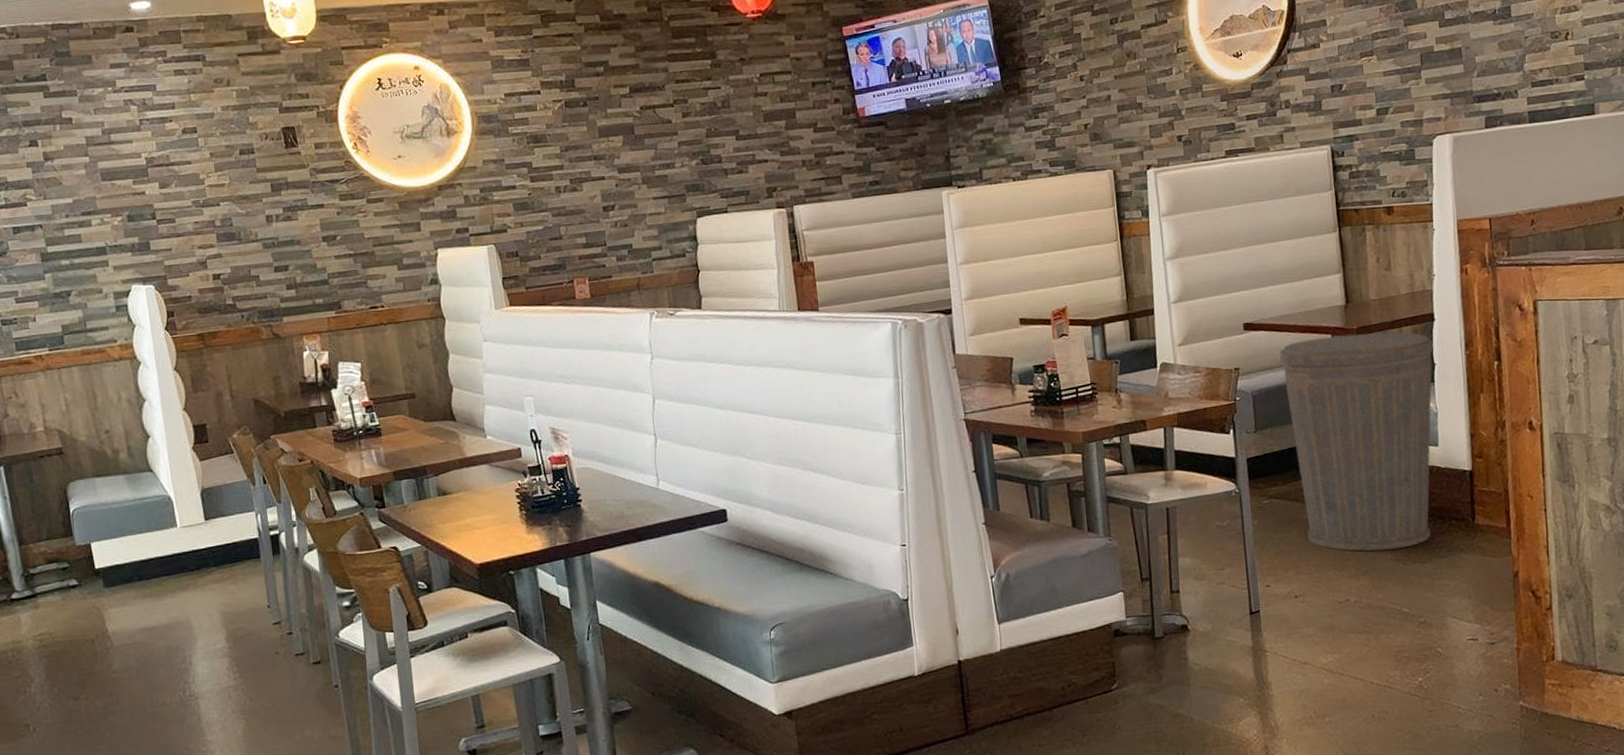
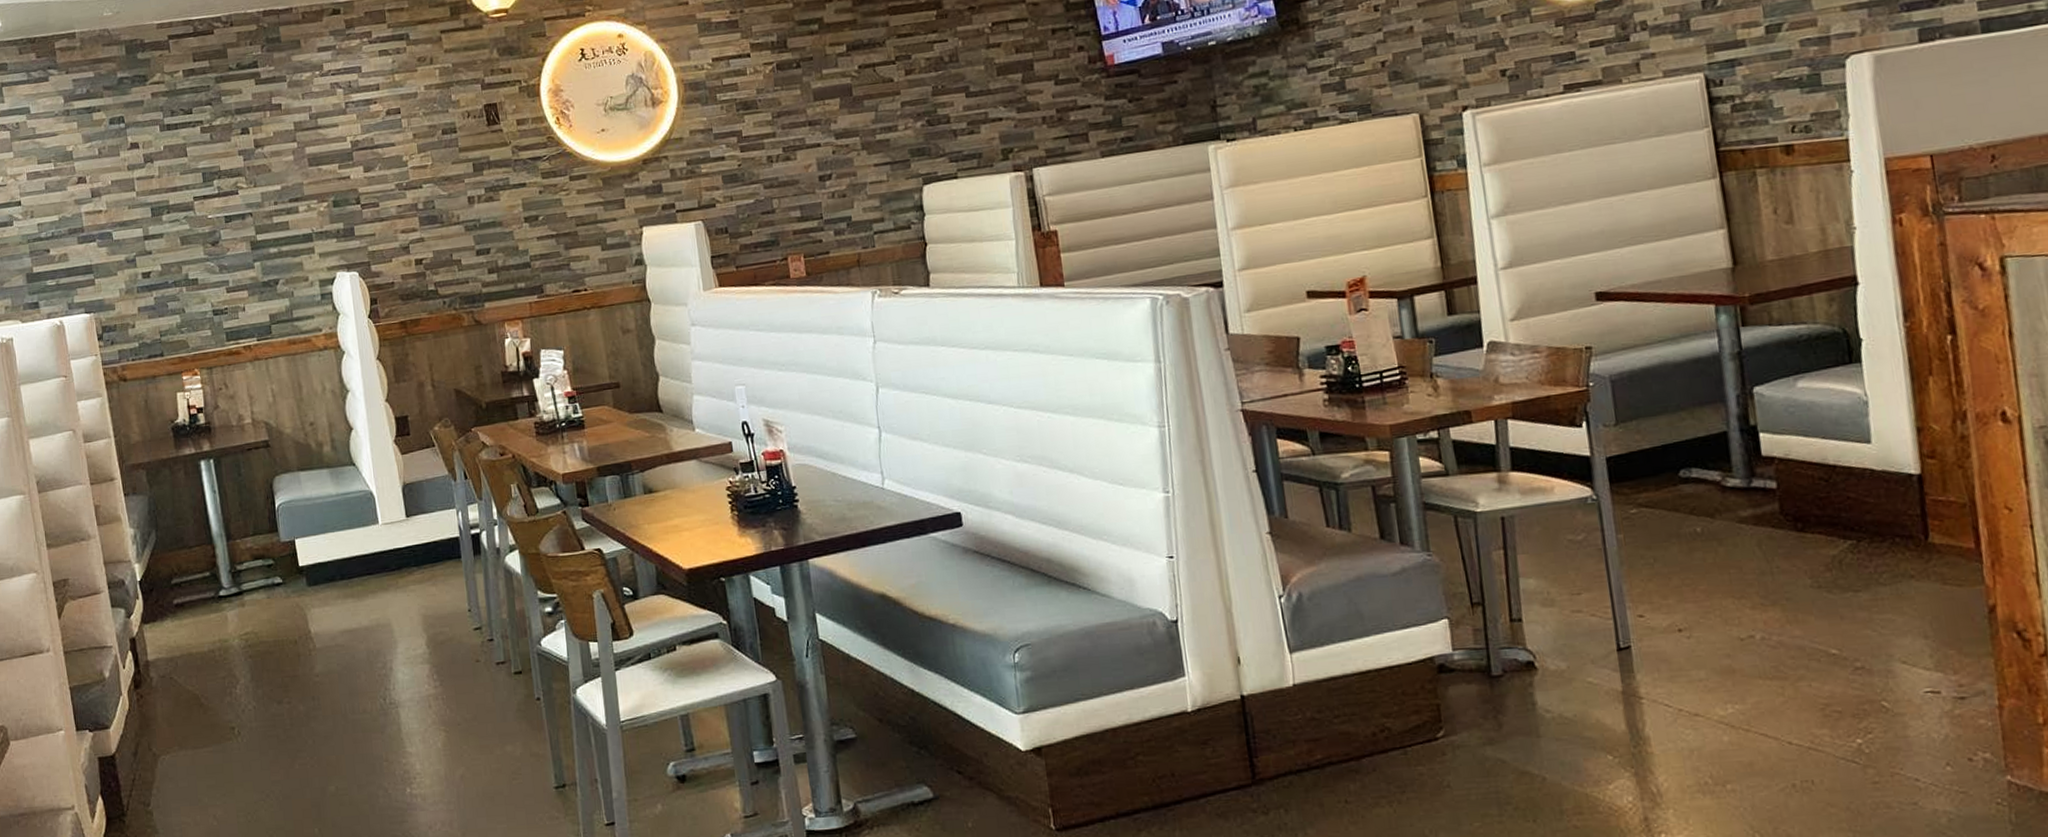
trash can: present [1278,331,1434,552] -> none [1644,299,1866,576]

